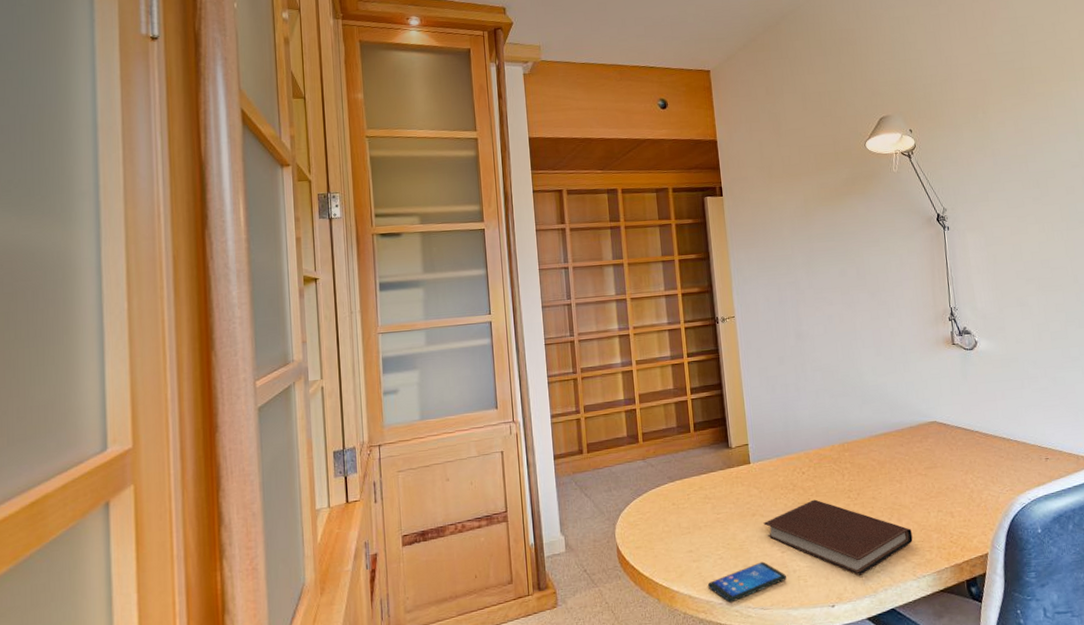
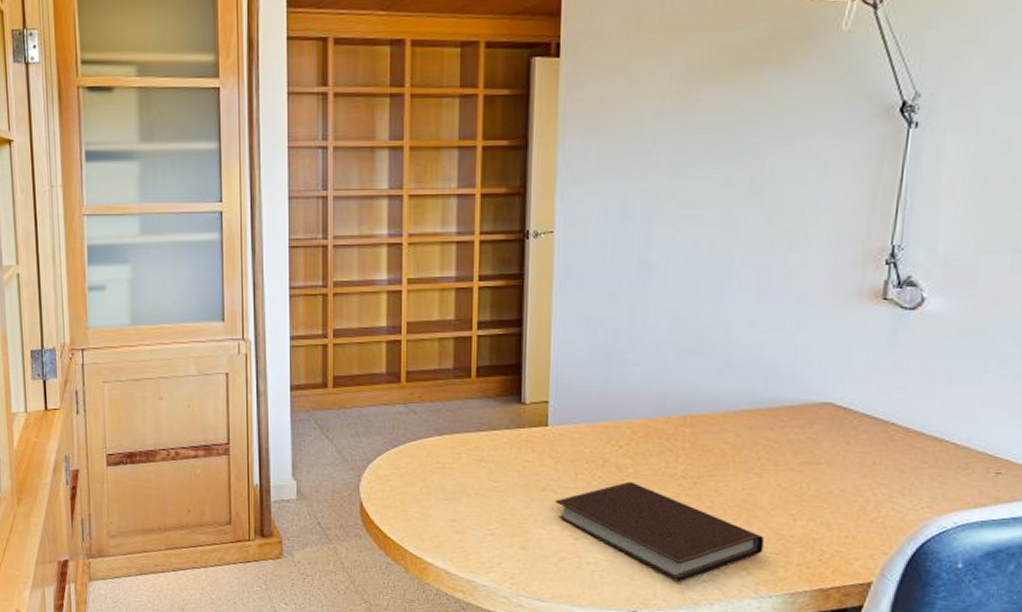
smartphone: present [707,561,786,603] -> none [470,546,576,587]

